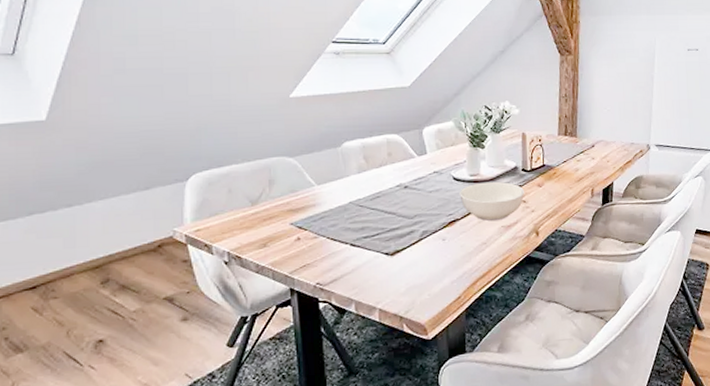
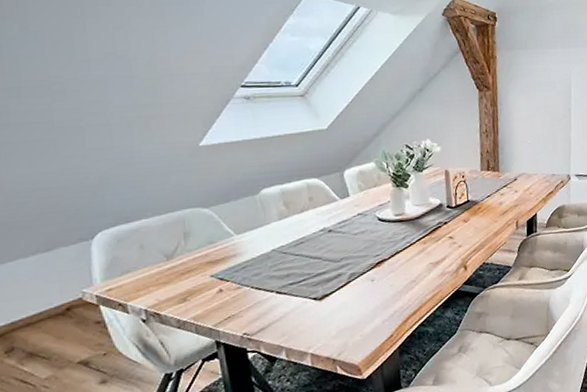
bowl: present [459,181,525,221] -> none [385,219,451,259]

